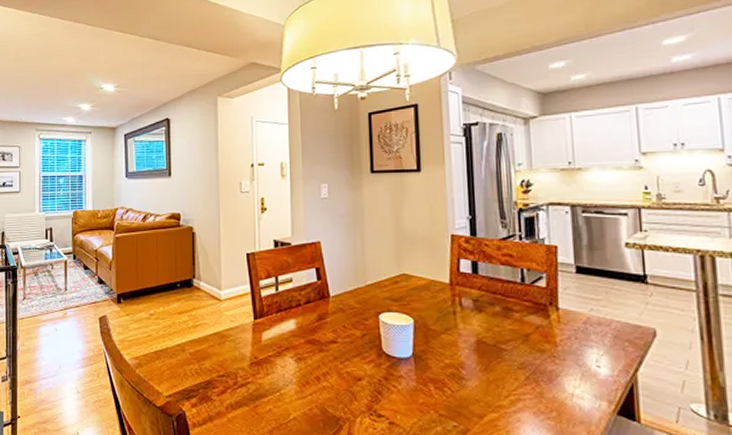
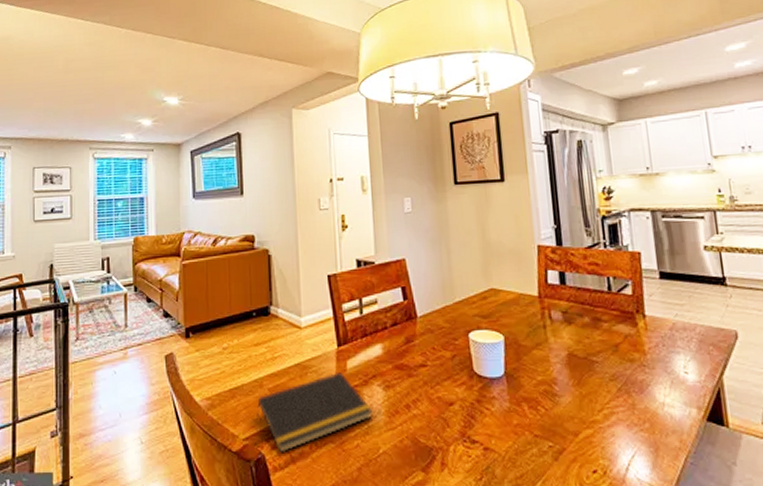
notepad: none [178,343,286,412] -> present [256,372,374,454]

